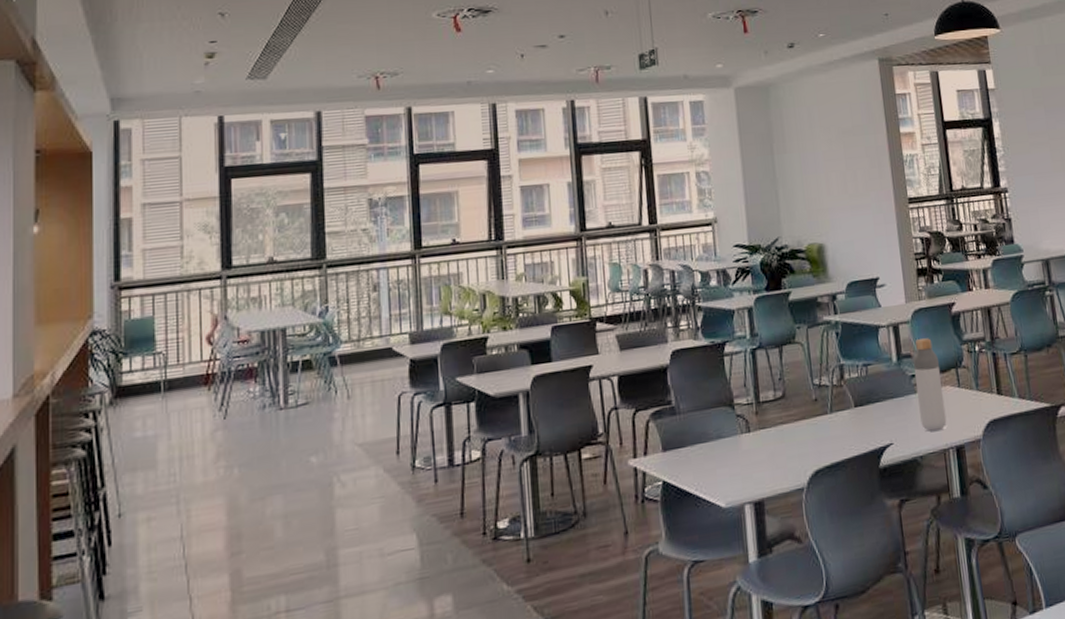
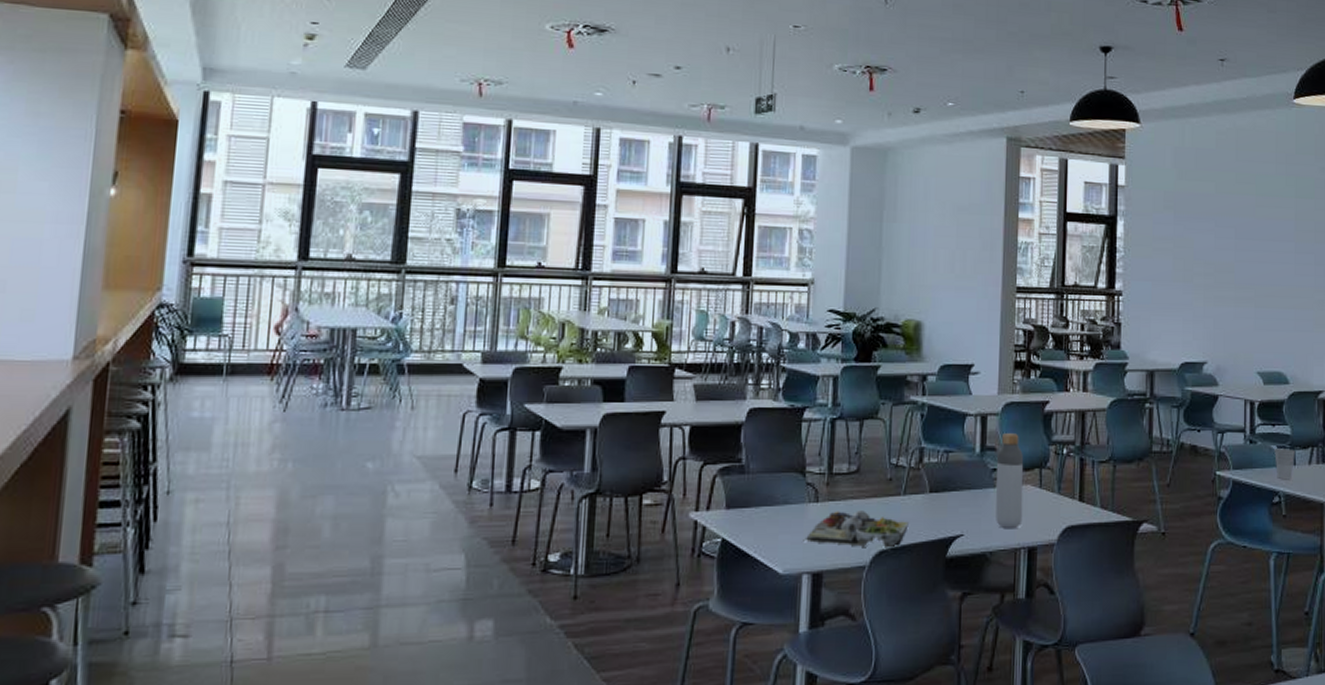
food tray: none [740,434,839,474] -> present [803,511,909,551]

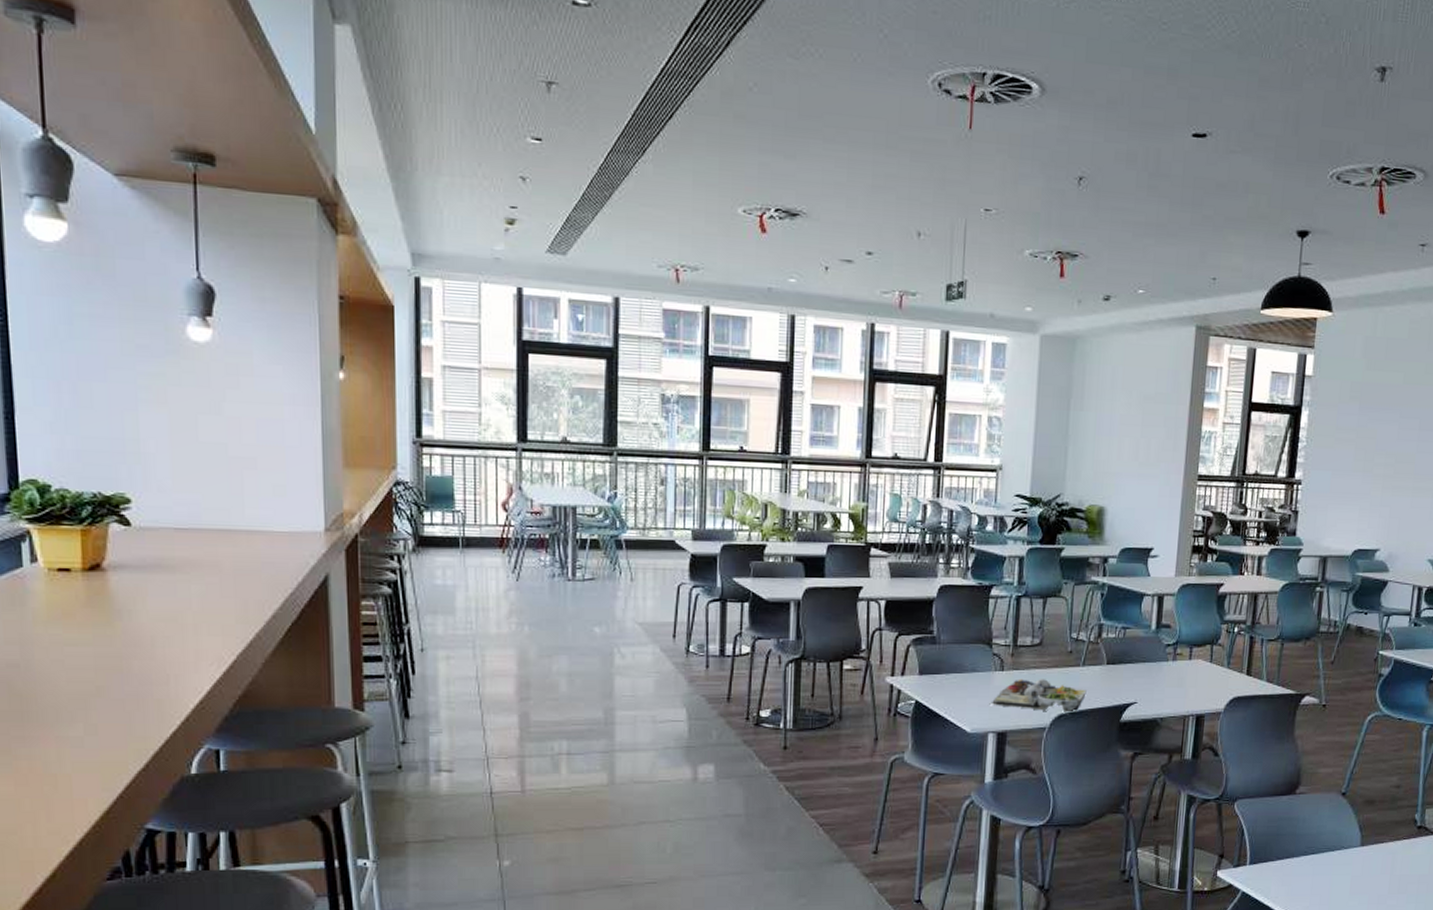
bottle: present [996,433,1024,528] -> none [1167,612,1196,697]

